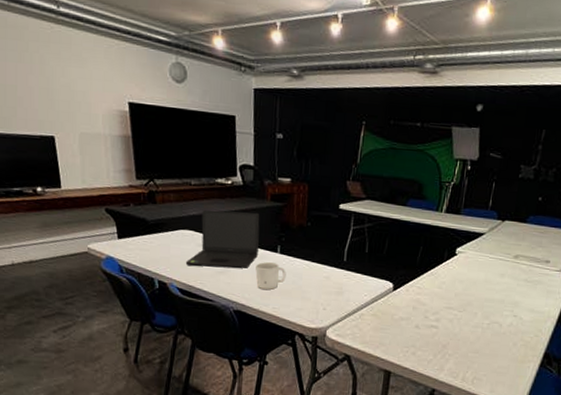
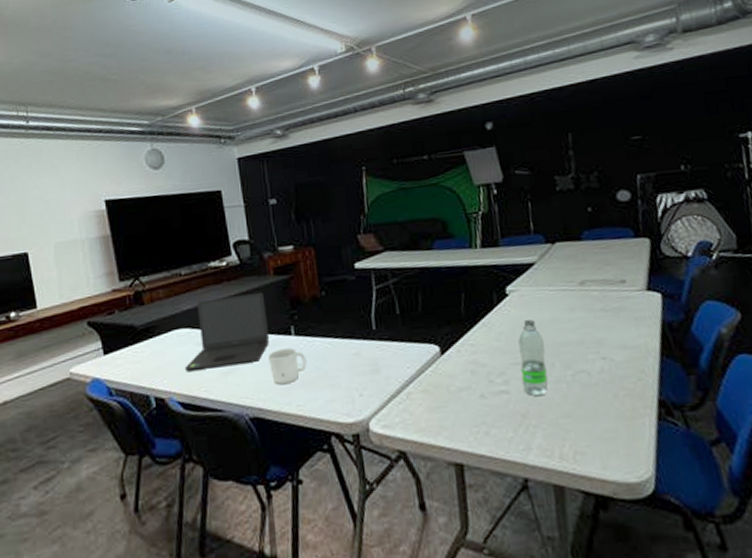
bottle: none [449,277,475,335] -> present [518,320,549,397]

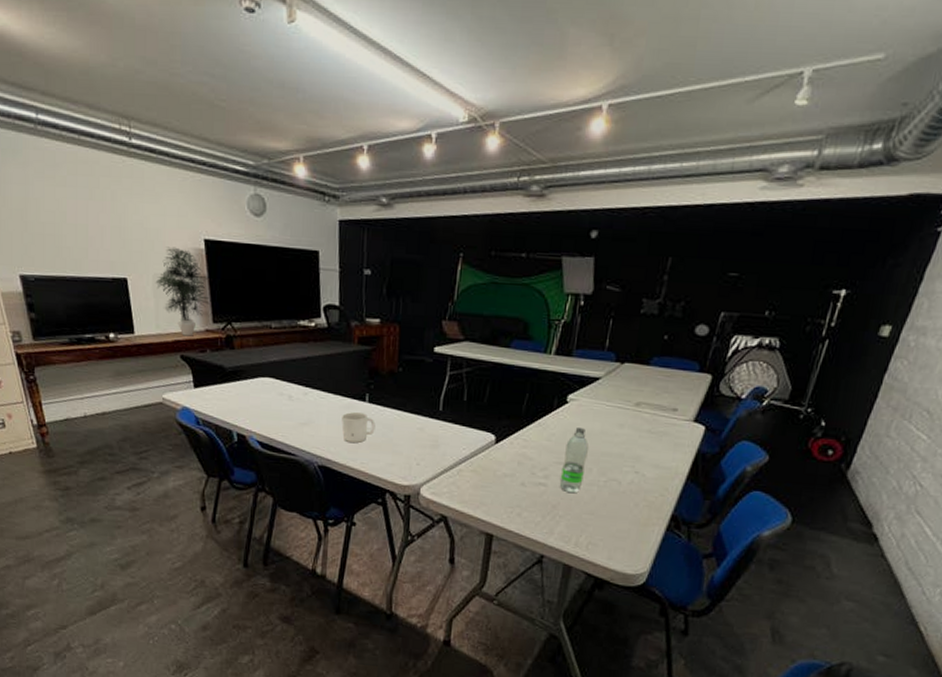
plant: none [57,213,115,301] -> present [155,246,210,337]
laptop: present [184,292,270,371] -> none [266,355,346,419]

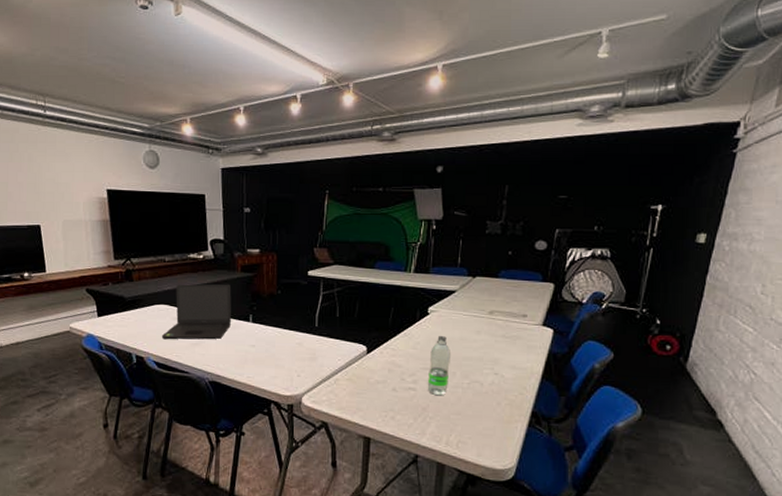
plant: present [155,246,210,337] -> none [64,197,112,272]
laptop: none [266,355,346,419] -> present [161,283,232,339]
mug: present [341,412,376,443] -> none [229,332,259,360]

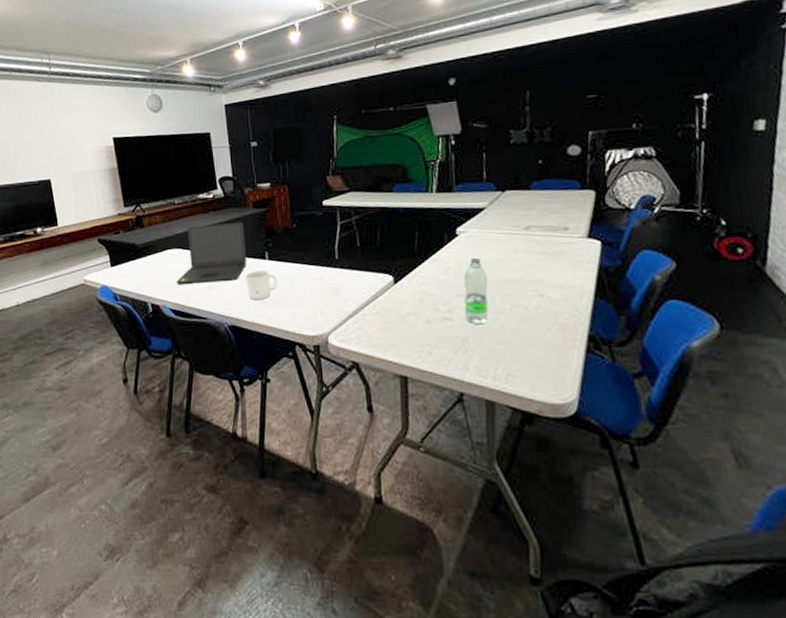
mug: none [229,332,259,360] -> present [246,270,278,301]

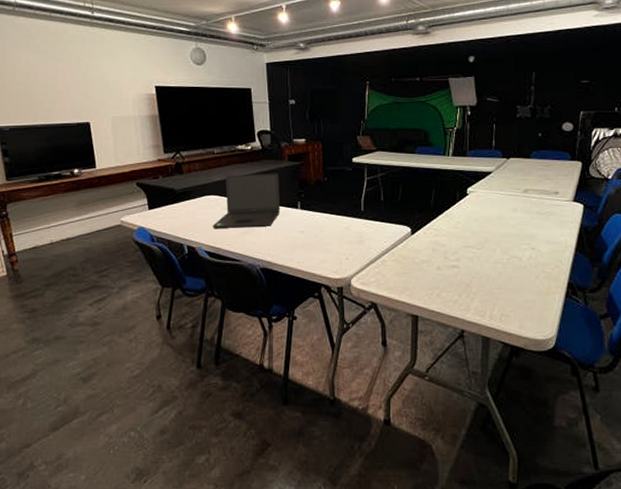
mug: present [246,270,278,301] -> none [279,219,308,246]
bottle: present [464,258,489,325] -> none [469,215,491,272]

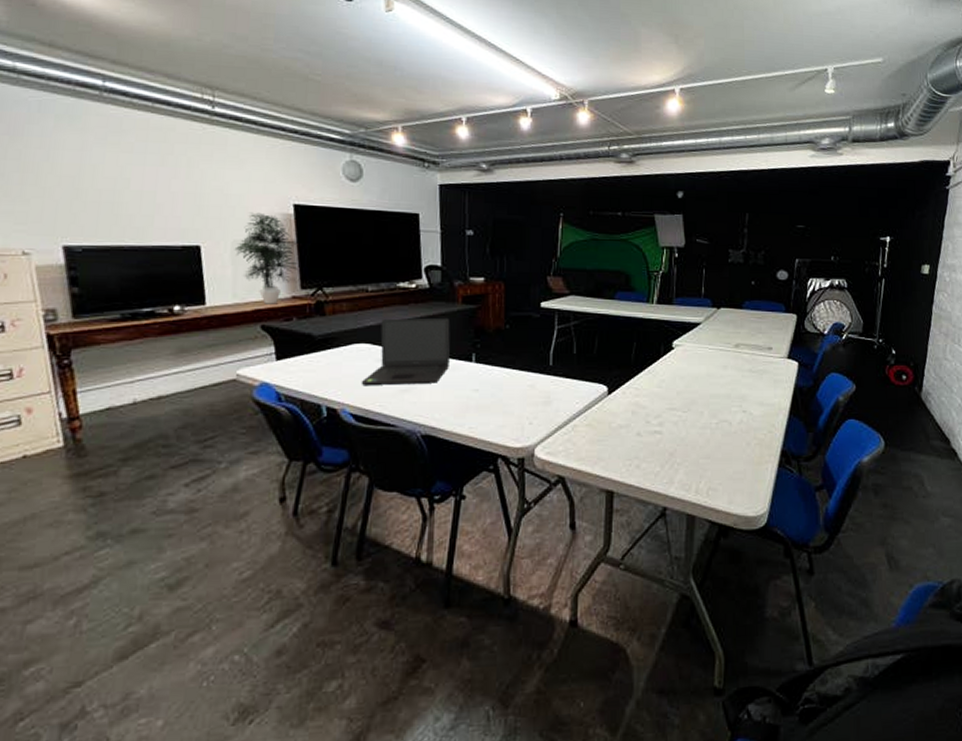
plant: none [114,94,161,166] -> present [234,212,298,305]

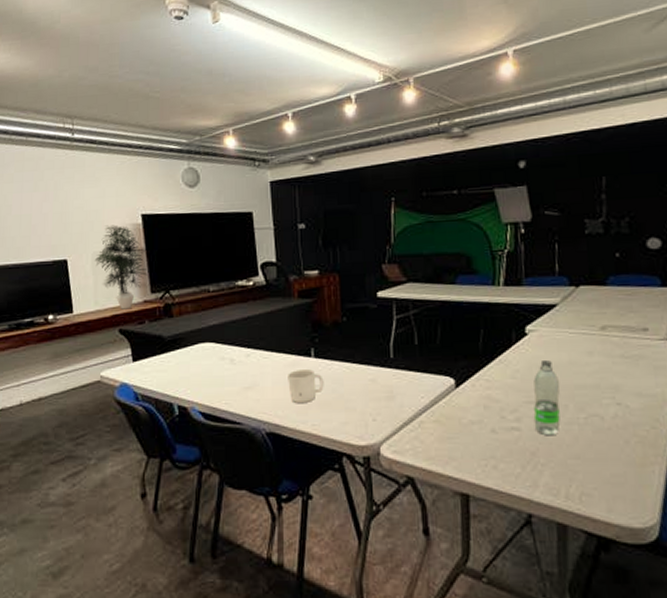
laptop: present [361,317,451,385] -> none [207,313,290,383]
mug: none [447,374,484,407] -> present [288,369,324,404]
bottle: none [674,372,698,439] -> present [533,361,561,436]

